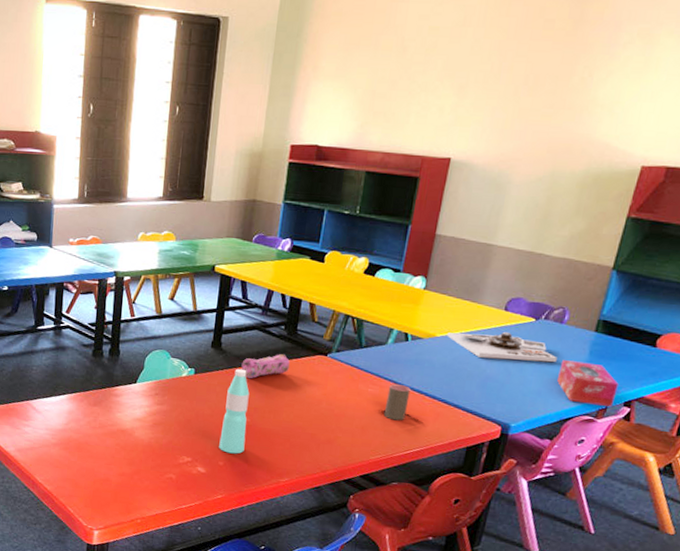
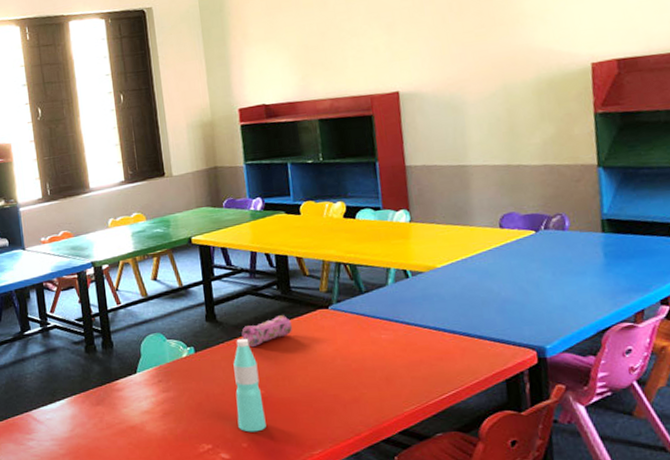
cup: present [383,384,411,421] -> none [402,325,430,365]
board game: present [447,331,557,363] -> none [447,249,572,281]
tissue box: present [557,360,619,408] -> none [577,265,650,310]

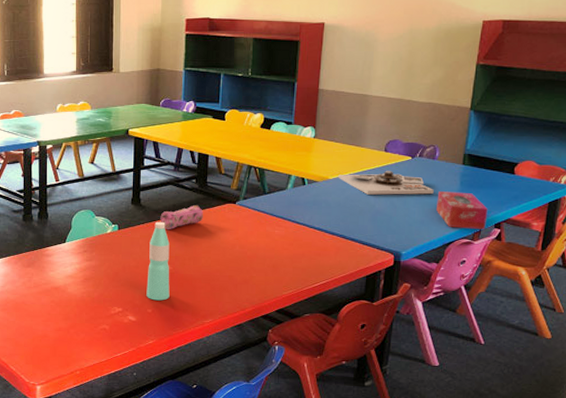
board game: none [447,249,572,281] -> present [338,170,434,195]
tissue box: none [577,265,650,310] -> present [437,191,488,230]

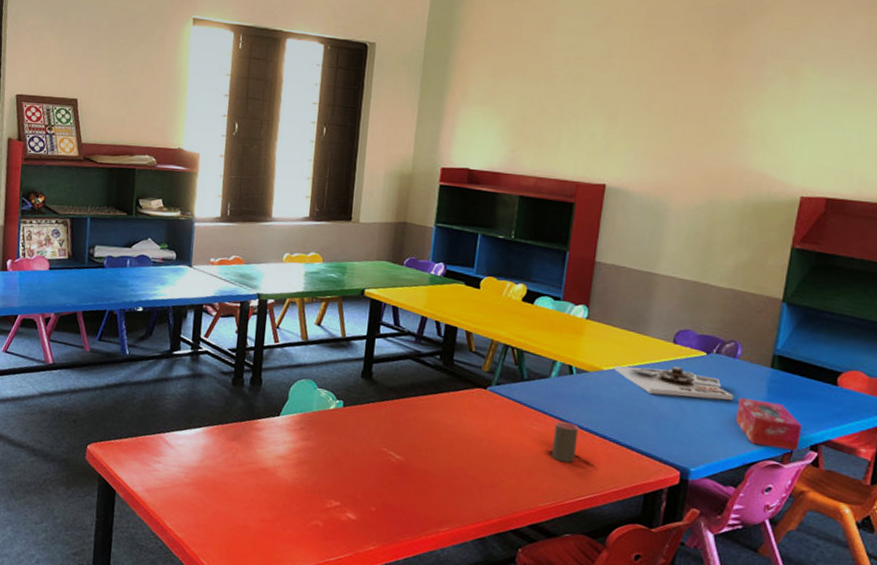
water bottle: present [146,221,170,301] -> none [370,401,404,499]
pencil case: present [160,205,204,229] -> none [394,386,447,413]
cup: none [291,225,312,257] -> present [551,421,579,463]

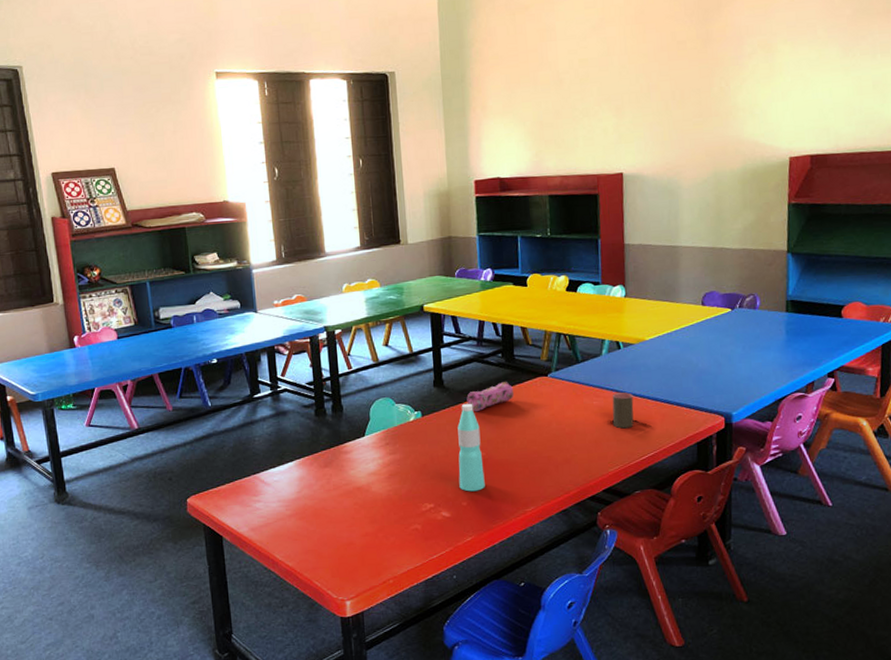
water bottle: none [370,401,404,499] -> present [457,403,485,492]
pencil case: none [394,386,447,413] -> present [466,382,515,411]
board game: present [614,365,734,401] -> none [655,325,759,354]
tissue box: present [736,398,802,452] -> none [763,342,819,382]

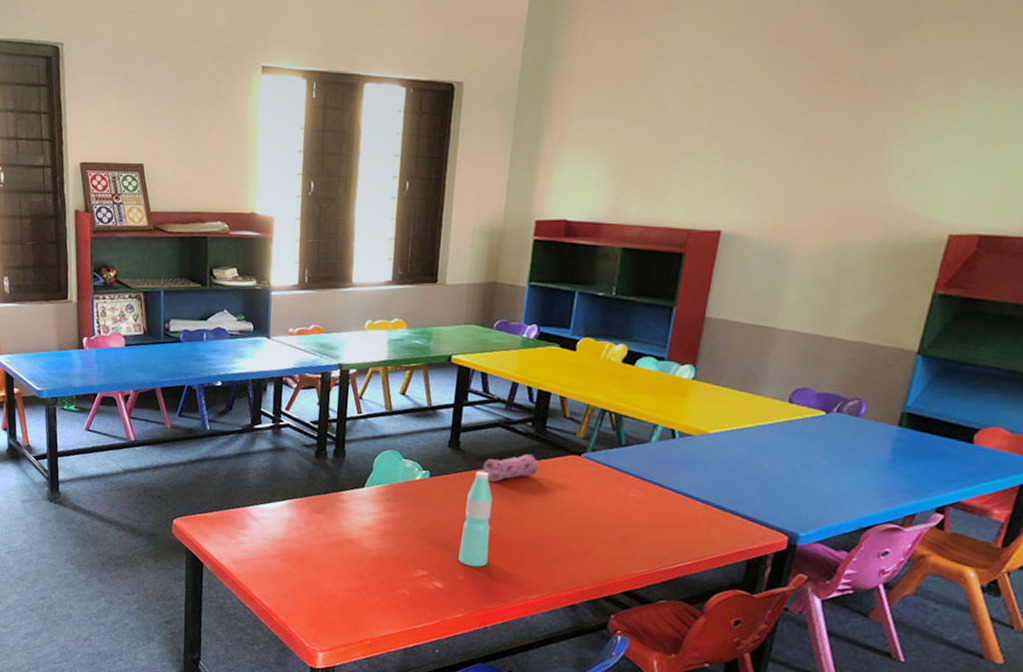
cup: present [612,392,634,429] -> none [648,487,680,530]

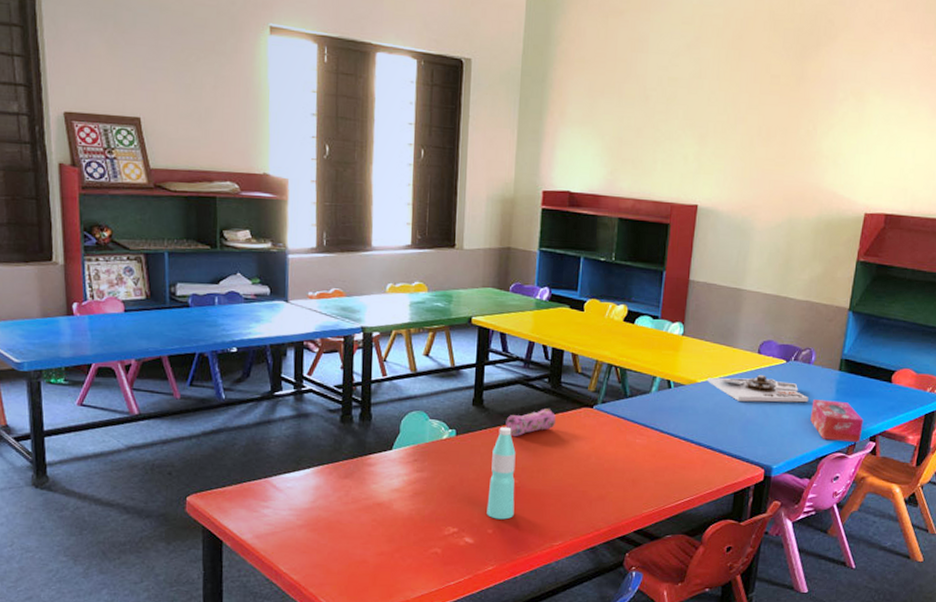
board game: none [721,426,853,462] -> present [707,374,808,403]
tissue box: none [854,459,929,514] -> present [811,399,863,443]

